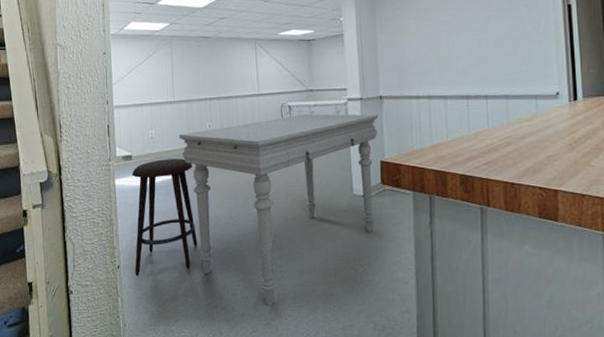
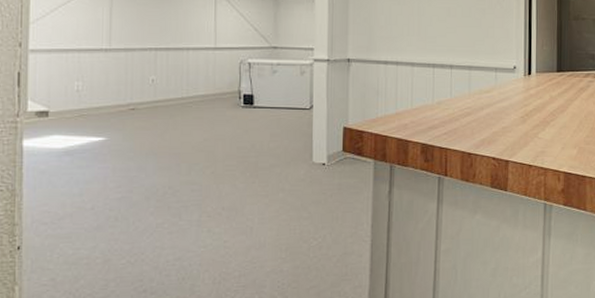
stool: present [132,158,197,276] -> none [41,117,128,259]
dining table: present [178,114,379,306] -> none [113,73,345,287]

